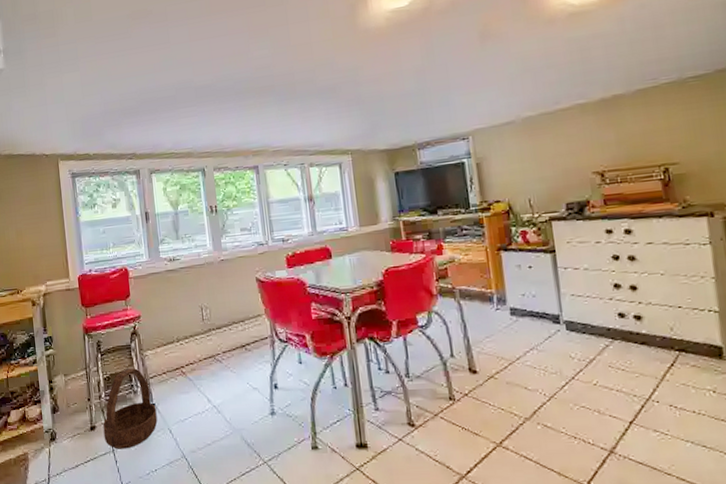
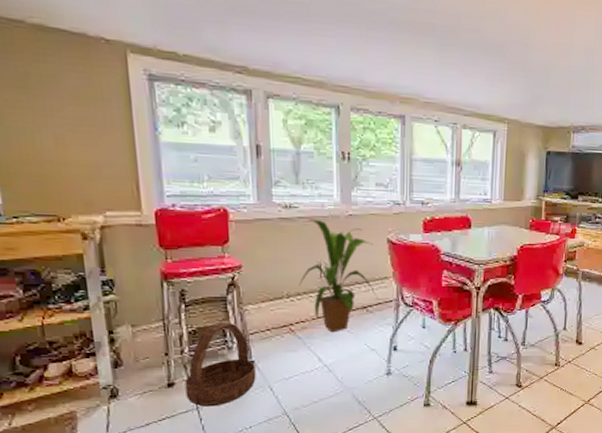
house plant: none [185,268,255,373] -> present [298,220,378,333]

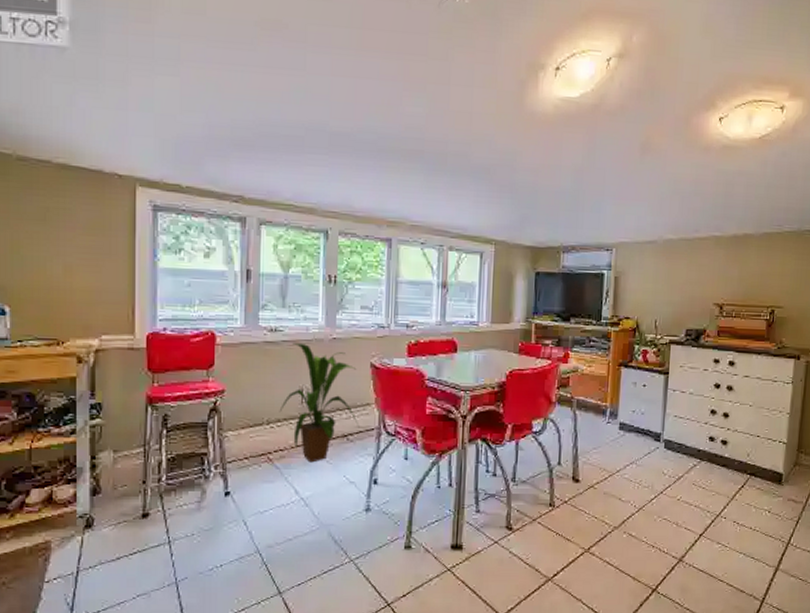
basket: present [184,323,256,407] -> none [159,450,231,541]

